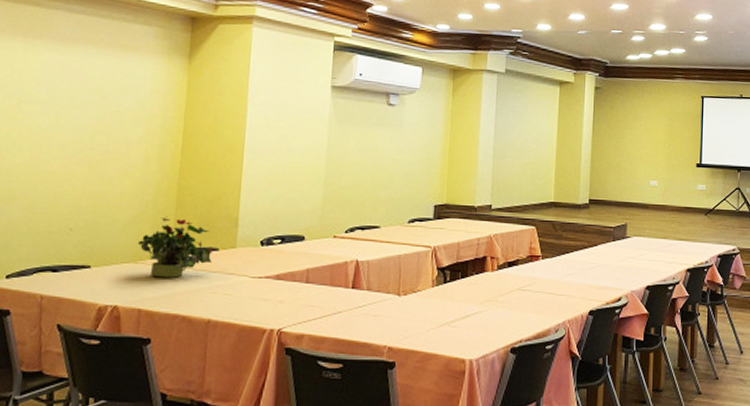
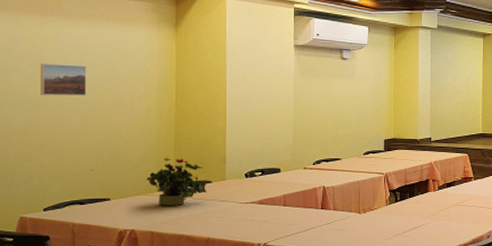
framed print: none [16,95,77,137] -> present [40,63,87,95]

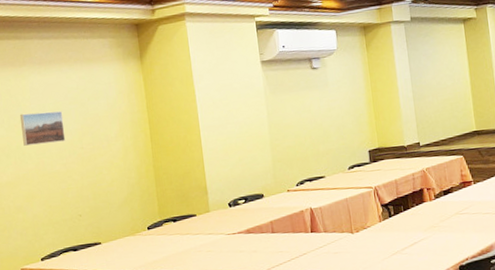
potted plant: present [147,157,208,206] -> none [133,194,193,245]

